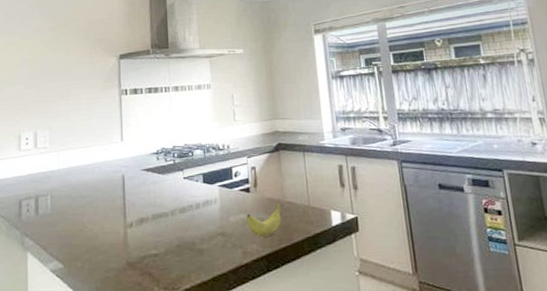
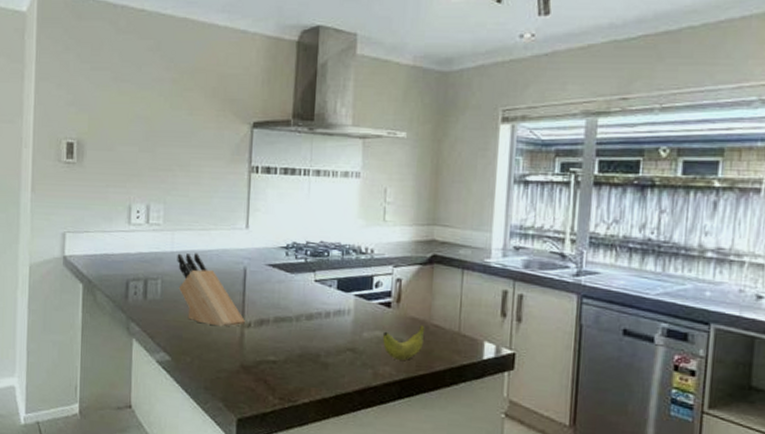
knife block: none [63,167,127,230] -> present [177,253,245,327]

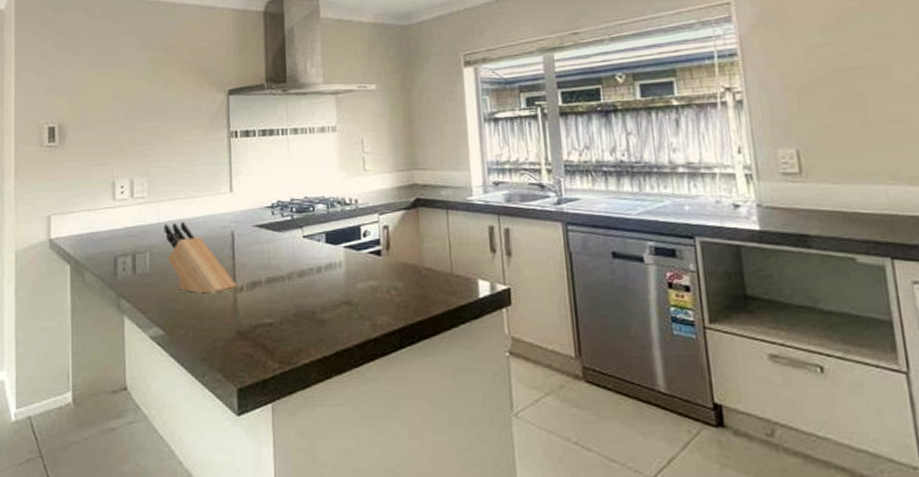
banana: present [382,325,425,360] -> none [376,270,418,308]

